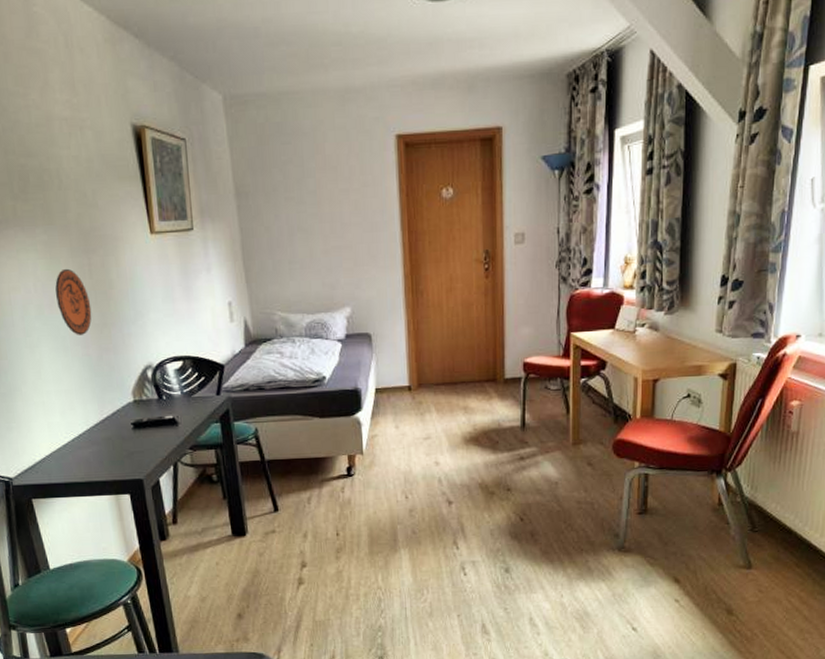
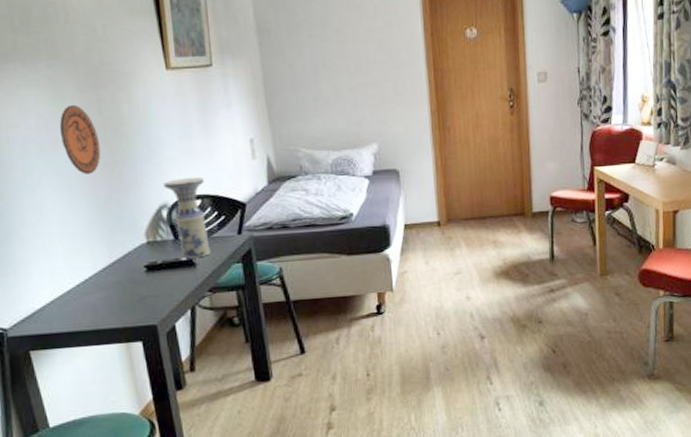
vase: none [148,338,192,418] -> present [163,176,211,259]

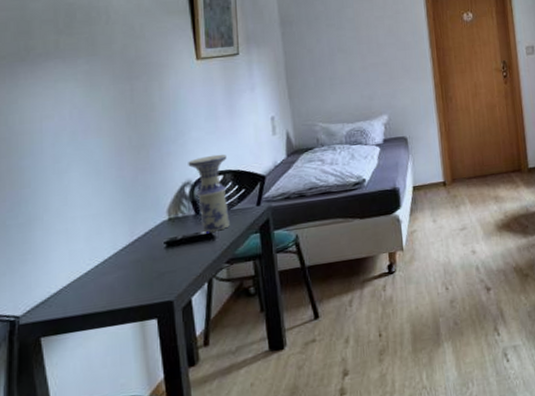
decorative plate: present [59,104,101,174] -> none [92,95,130,158]

